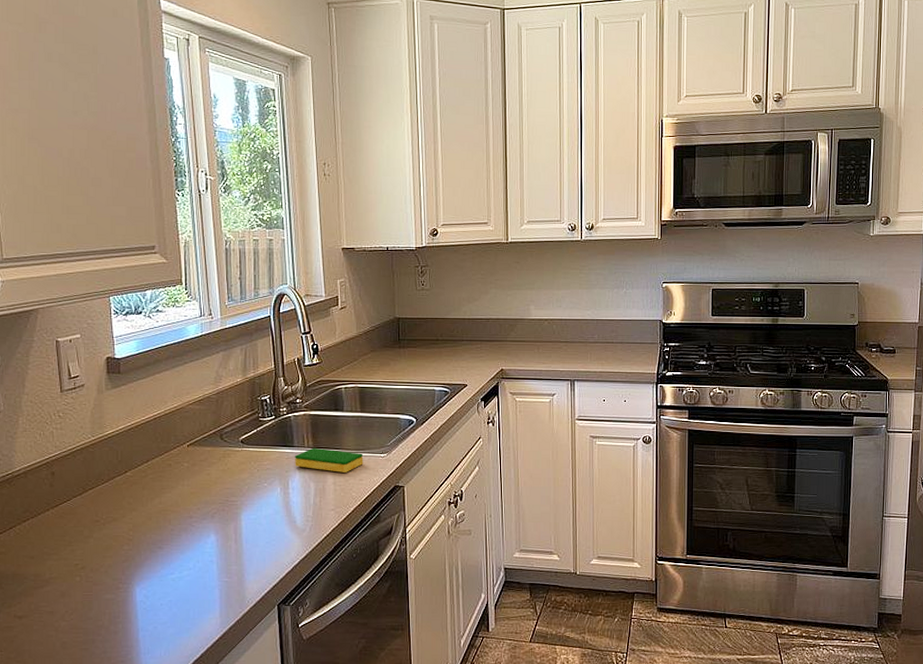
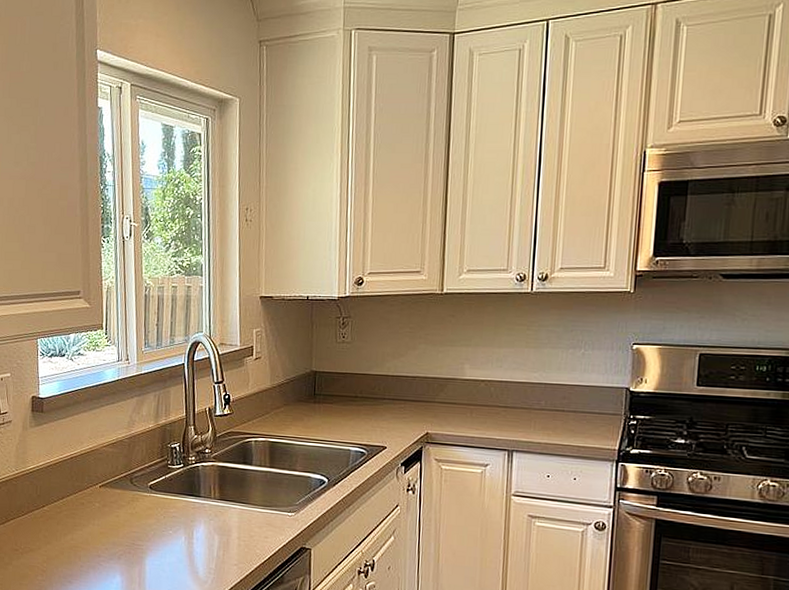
dish sponge: present [295,447,364,473] -> none [200,499,270,528]

